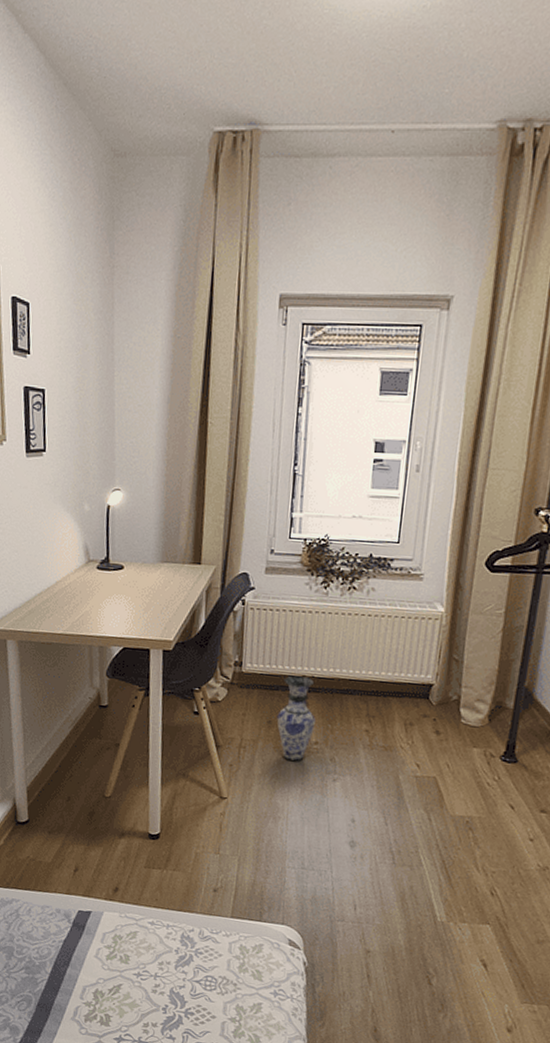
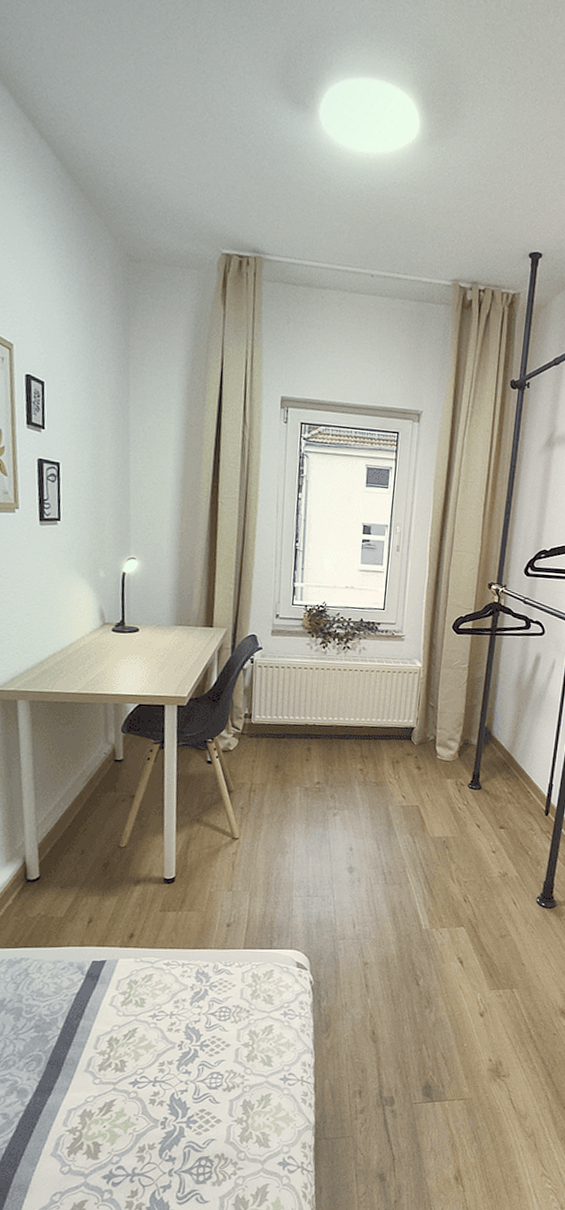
vase: present [276,675,316,762] -> none [283,724,317,801]

